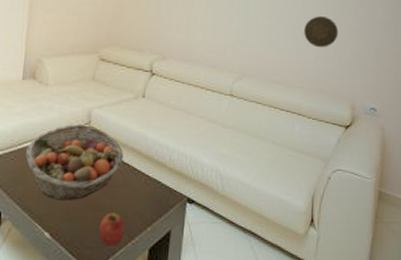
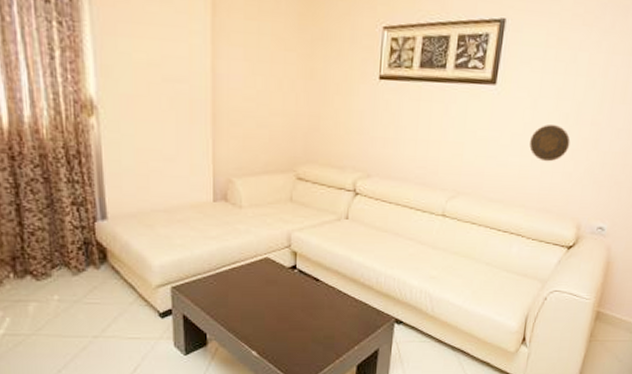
fruit basket: present [26,124,124,200] -> none [225,248,328,322]
apple: present [98,213,126,246] -> none [305,333,333,363]

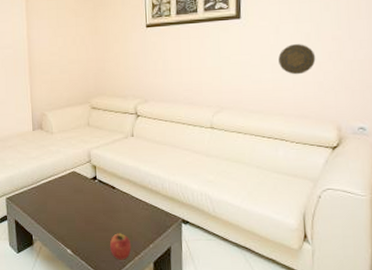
apple: none [305,333,333,363] -> present [109,233,132,260]

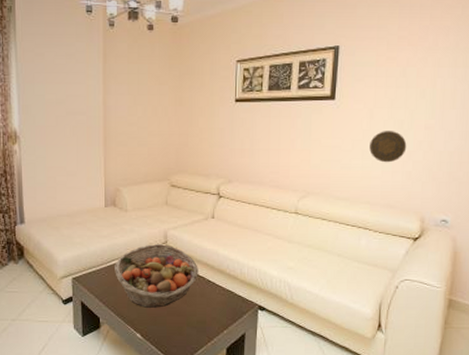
fruit basket: none [44,163,122,224] -> present [115,244,198,308]
apple: present [109,233,132,260] -> none [181,318,205,346]

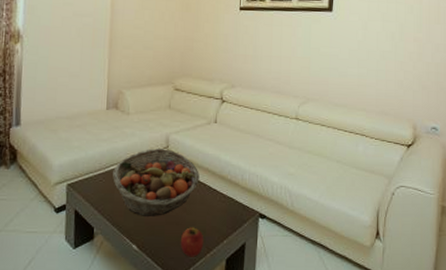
apple: none [181,318,205,346] -> present [180,227,204,257]
decorative plate: present [369,131,407,163] -> none [365,42,398,72]

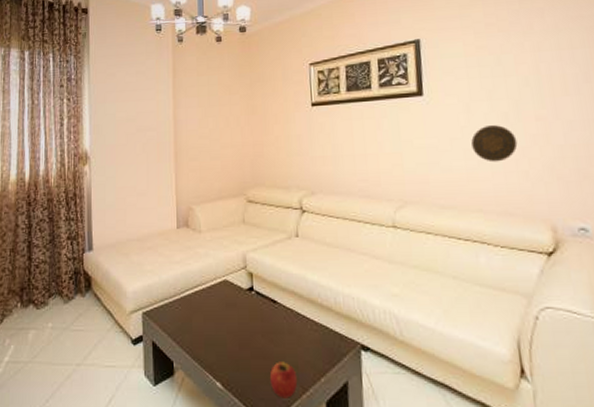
fruit basket: present [113,148,199,216] -> none [189,269,285,349]
decorative plate: none [365,42,398,72] -> present [471,125,518,162]

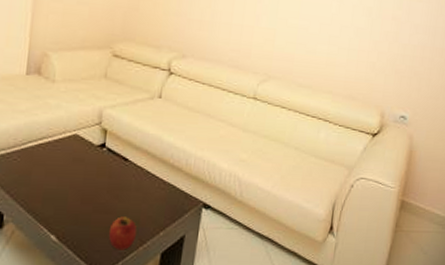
decorative plate: present [471,125,518,162] -> none [336,16,374,52]

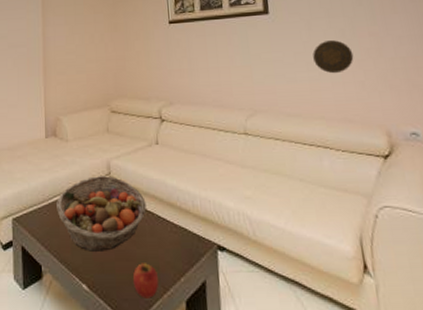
fruit basket: none [30,124,137,203] -> present [56,176,146,252]
decorative plate: none [336,16,374,52] -> present [313,40,354,74]

